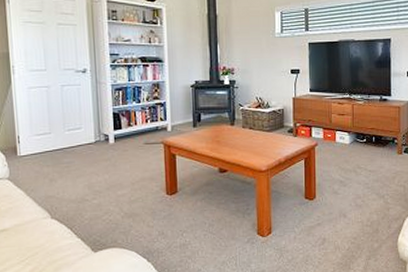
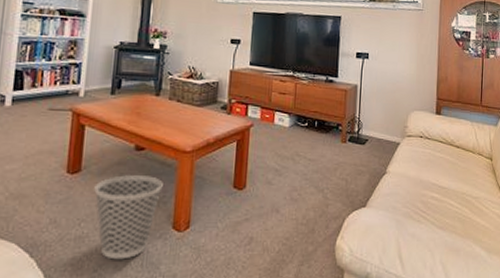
wastebasket: none [190,193,246,261] -> present [94,175,163,260]

